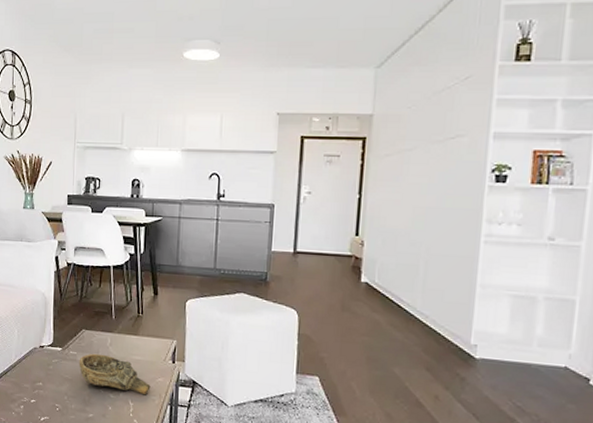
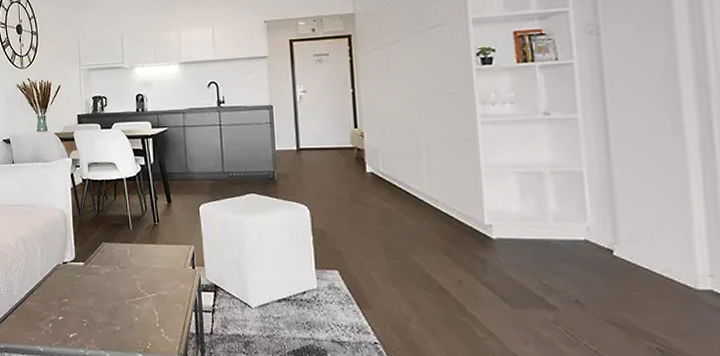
decorative bowl: present [78,353,151,396] -> none [101,265,174,304]

